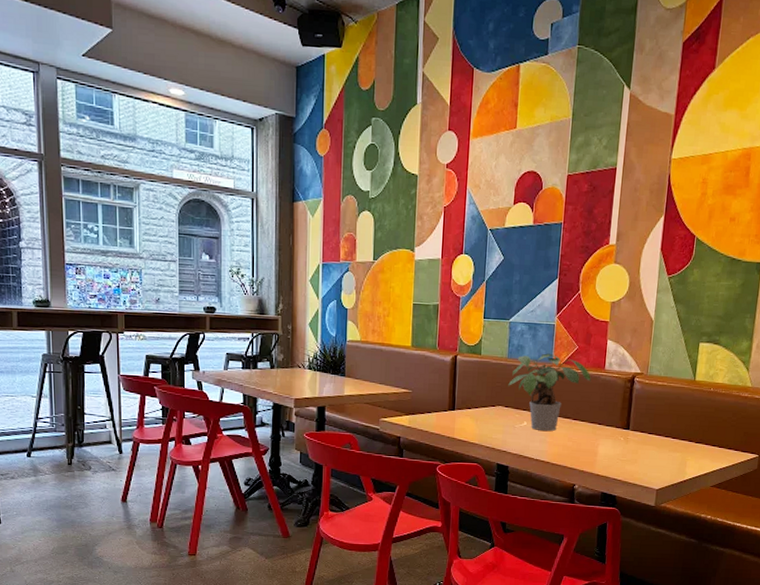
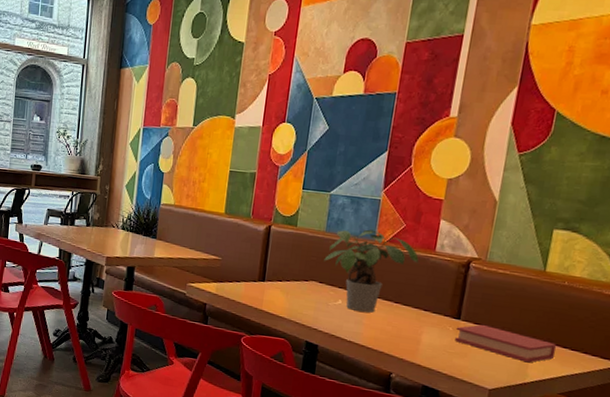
book: none [626,432,707,462] -> present [455,324,556,363]

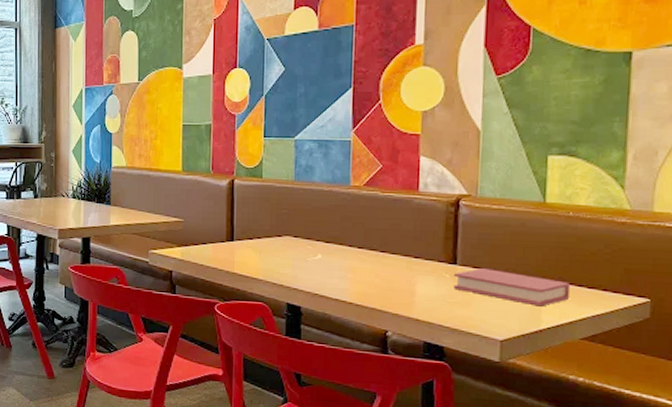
potted plant: present [324,229,419,313] -> none [296,174,401,265]

